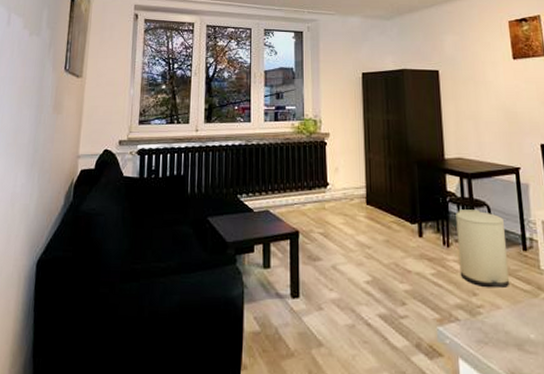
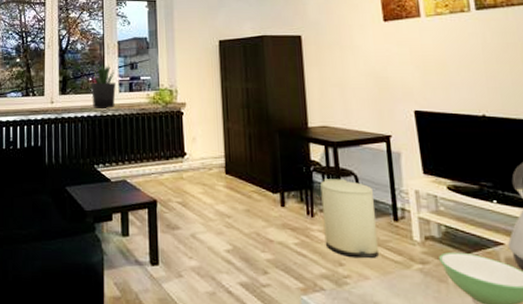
planter: none [236,90,261,138] -> present [90,62,116,108]

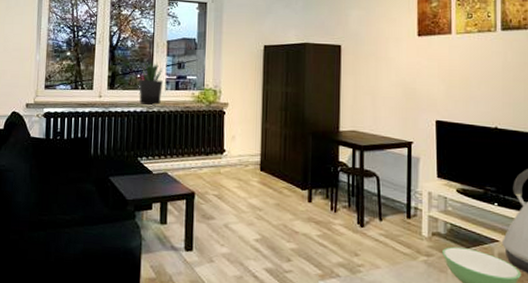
pedal bin: present [320,179,378,259] -> none [344,178,391,251]

